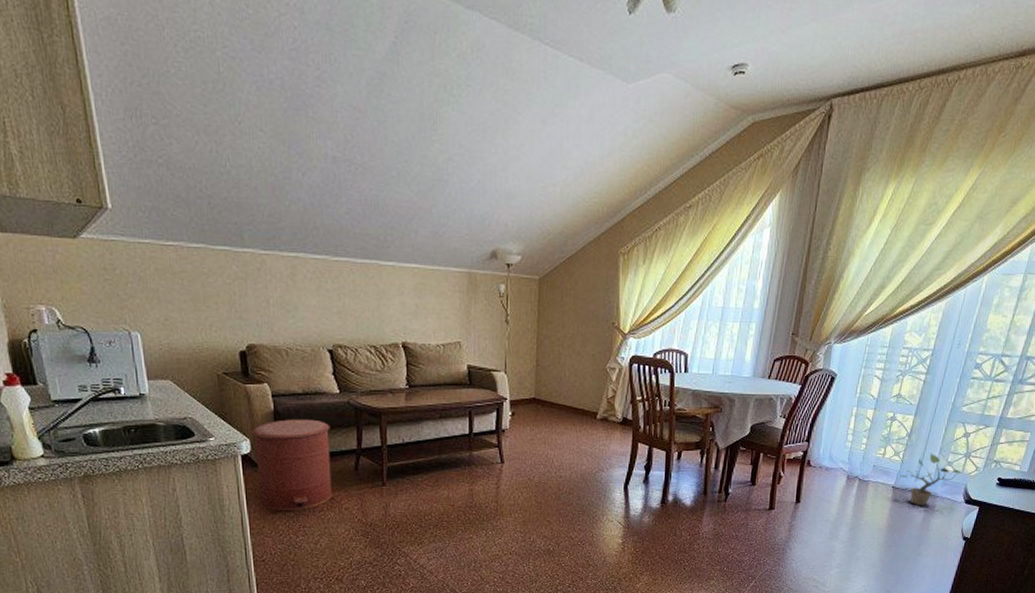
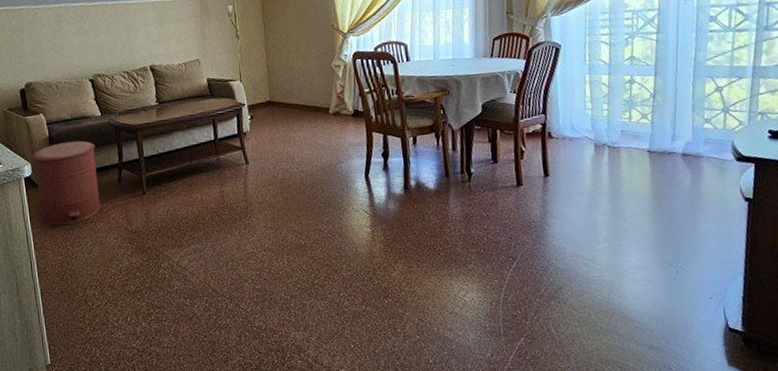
potted plant: present [900,453,961,506] -> none [654,111,723,169]

